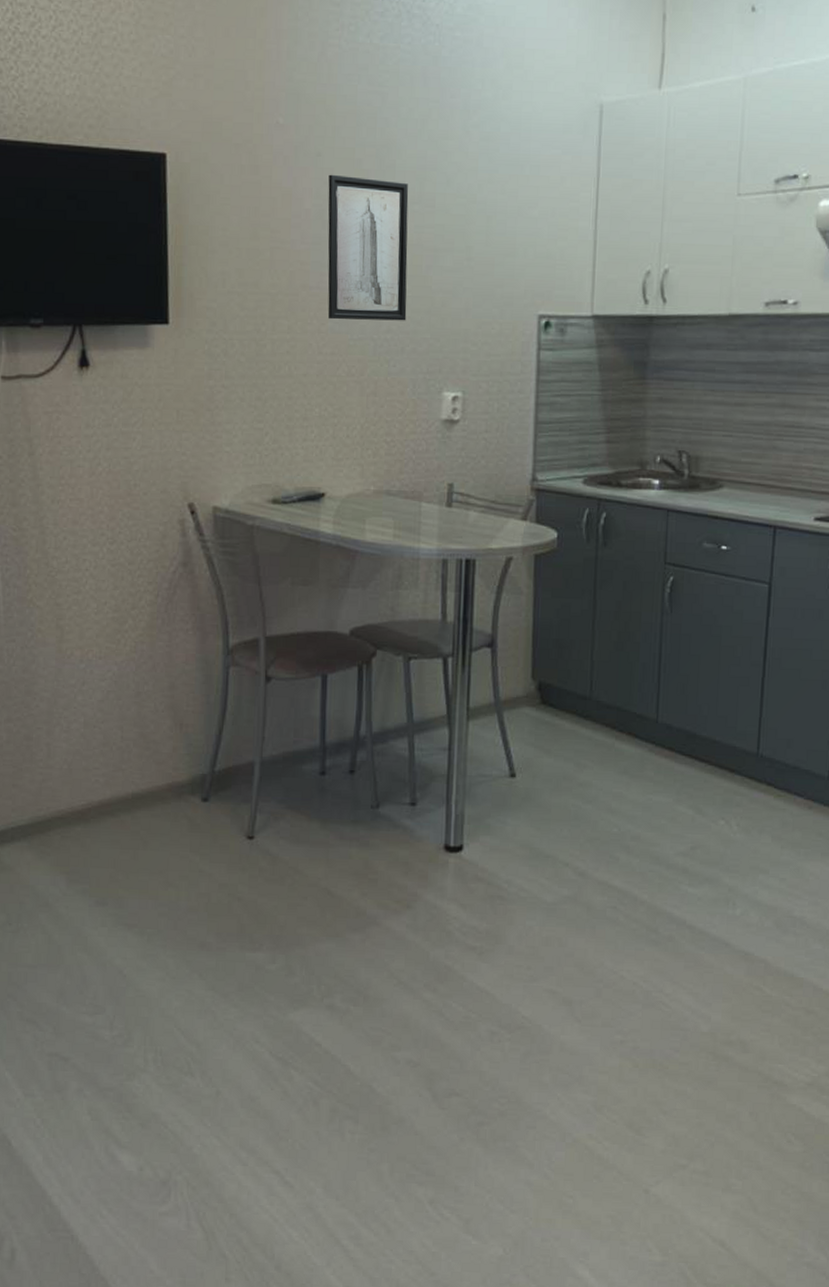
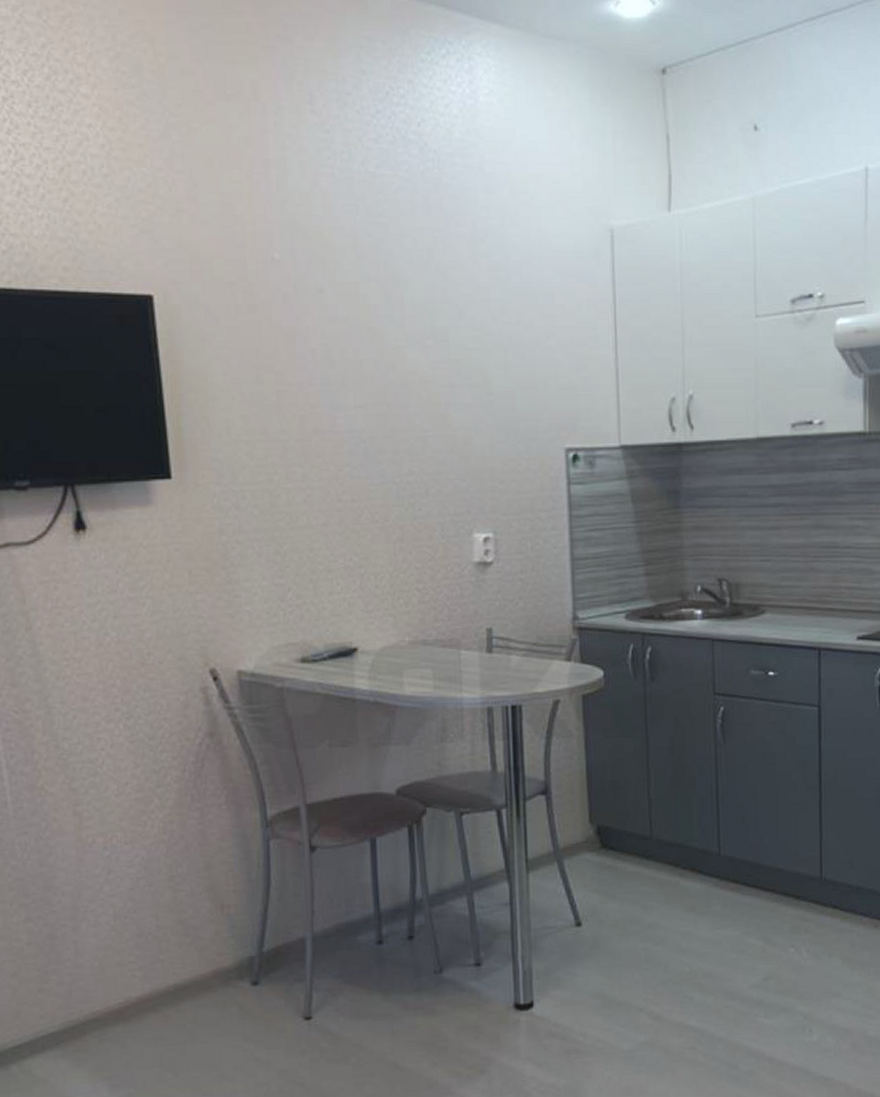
wall art: present [327,174,409,321] -> none [333,311,429,465]

